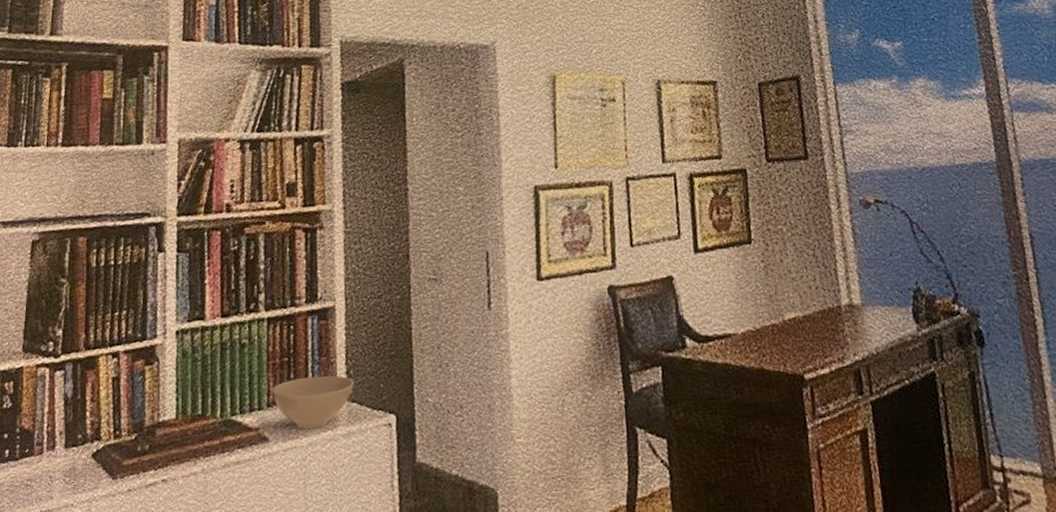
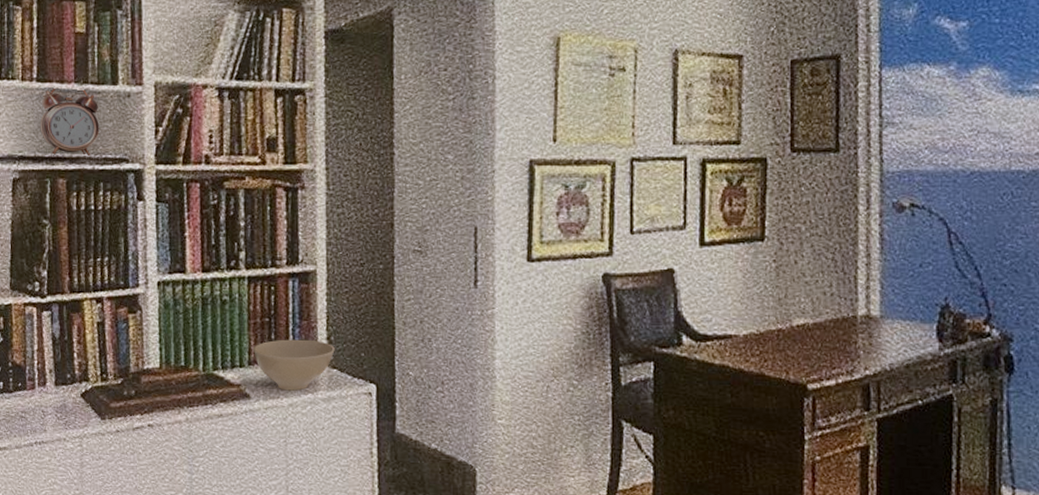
alarm clock: none [62,149,122,215] -> present [39,86,100,157]

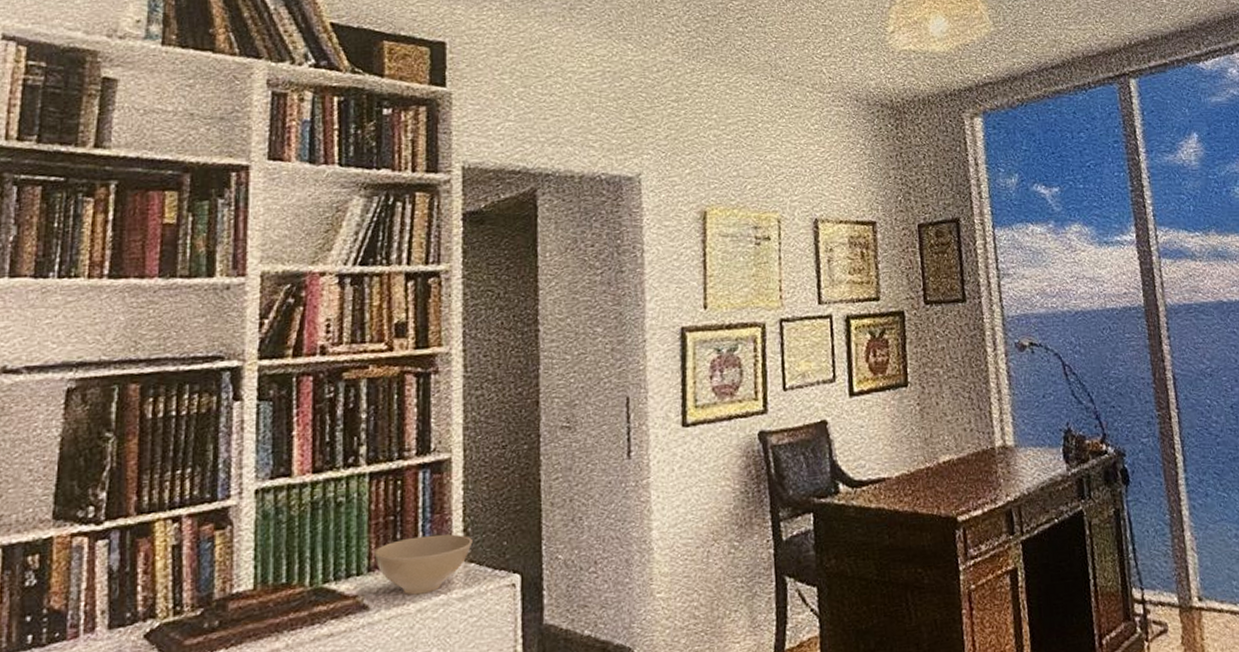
alarm clock: present [39,86,100,157] -> none [109,282,188,358]

